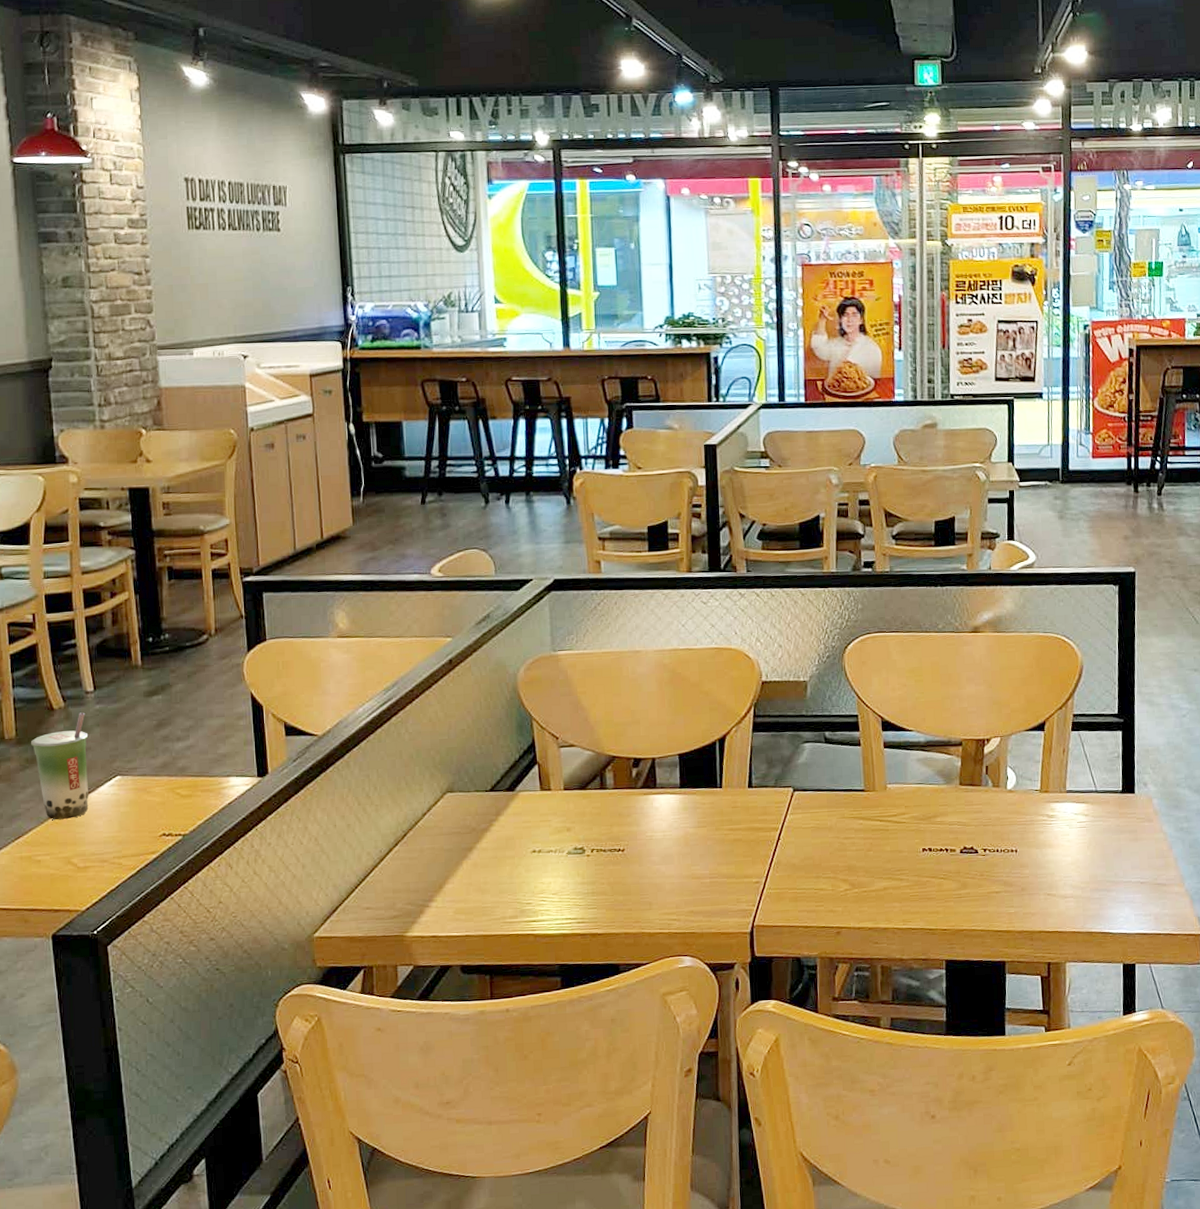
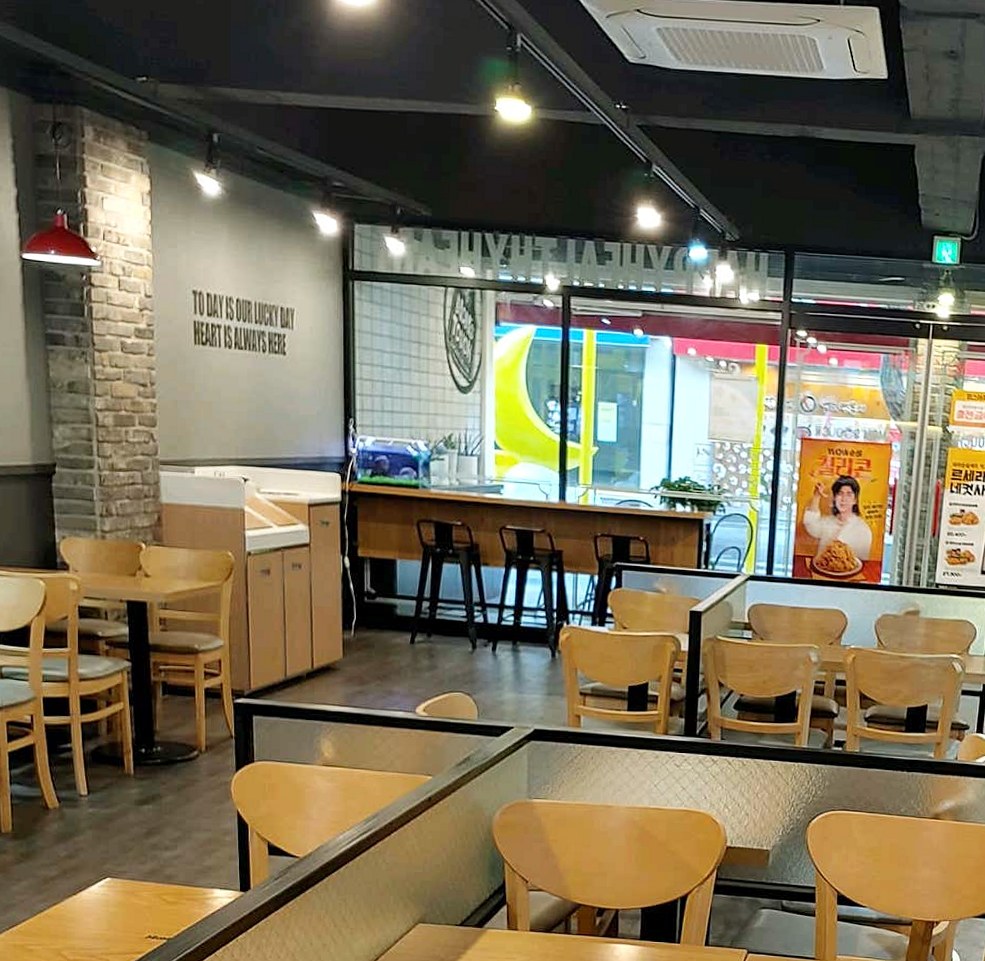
beverage cup: present [31,712,89,820] -> none [26,814,81,914]

